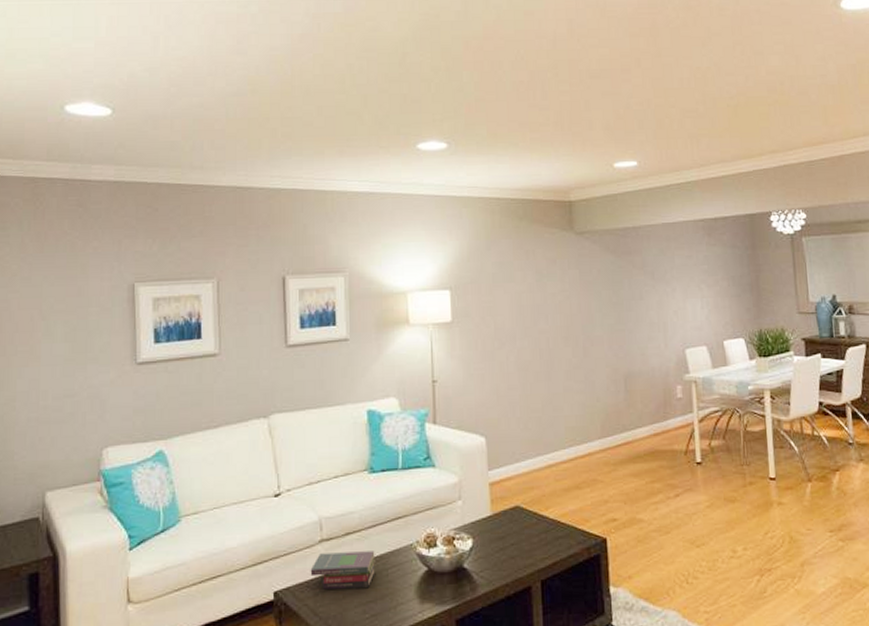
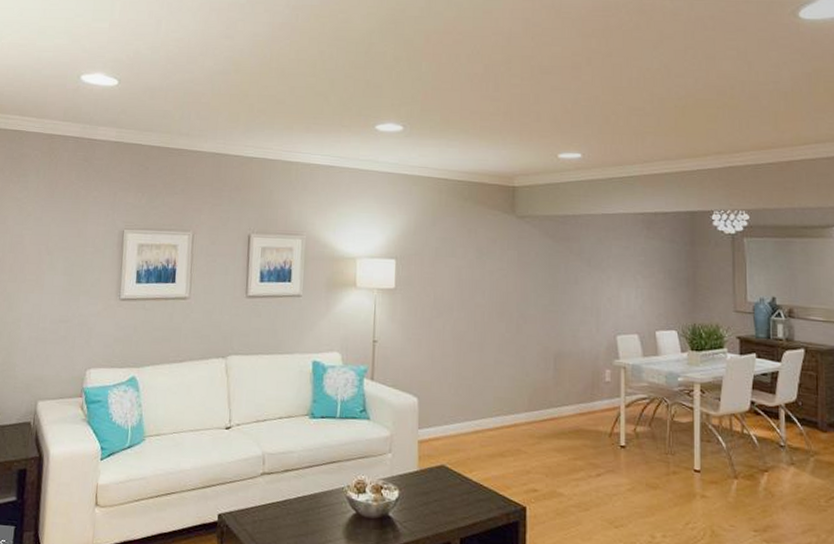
books: present [310,551,375,590] -> none [251,485,310,522]

